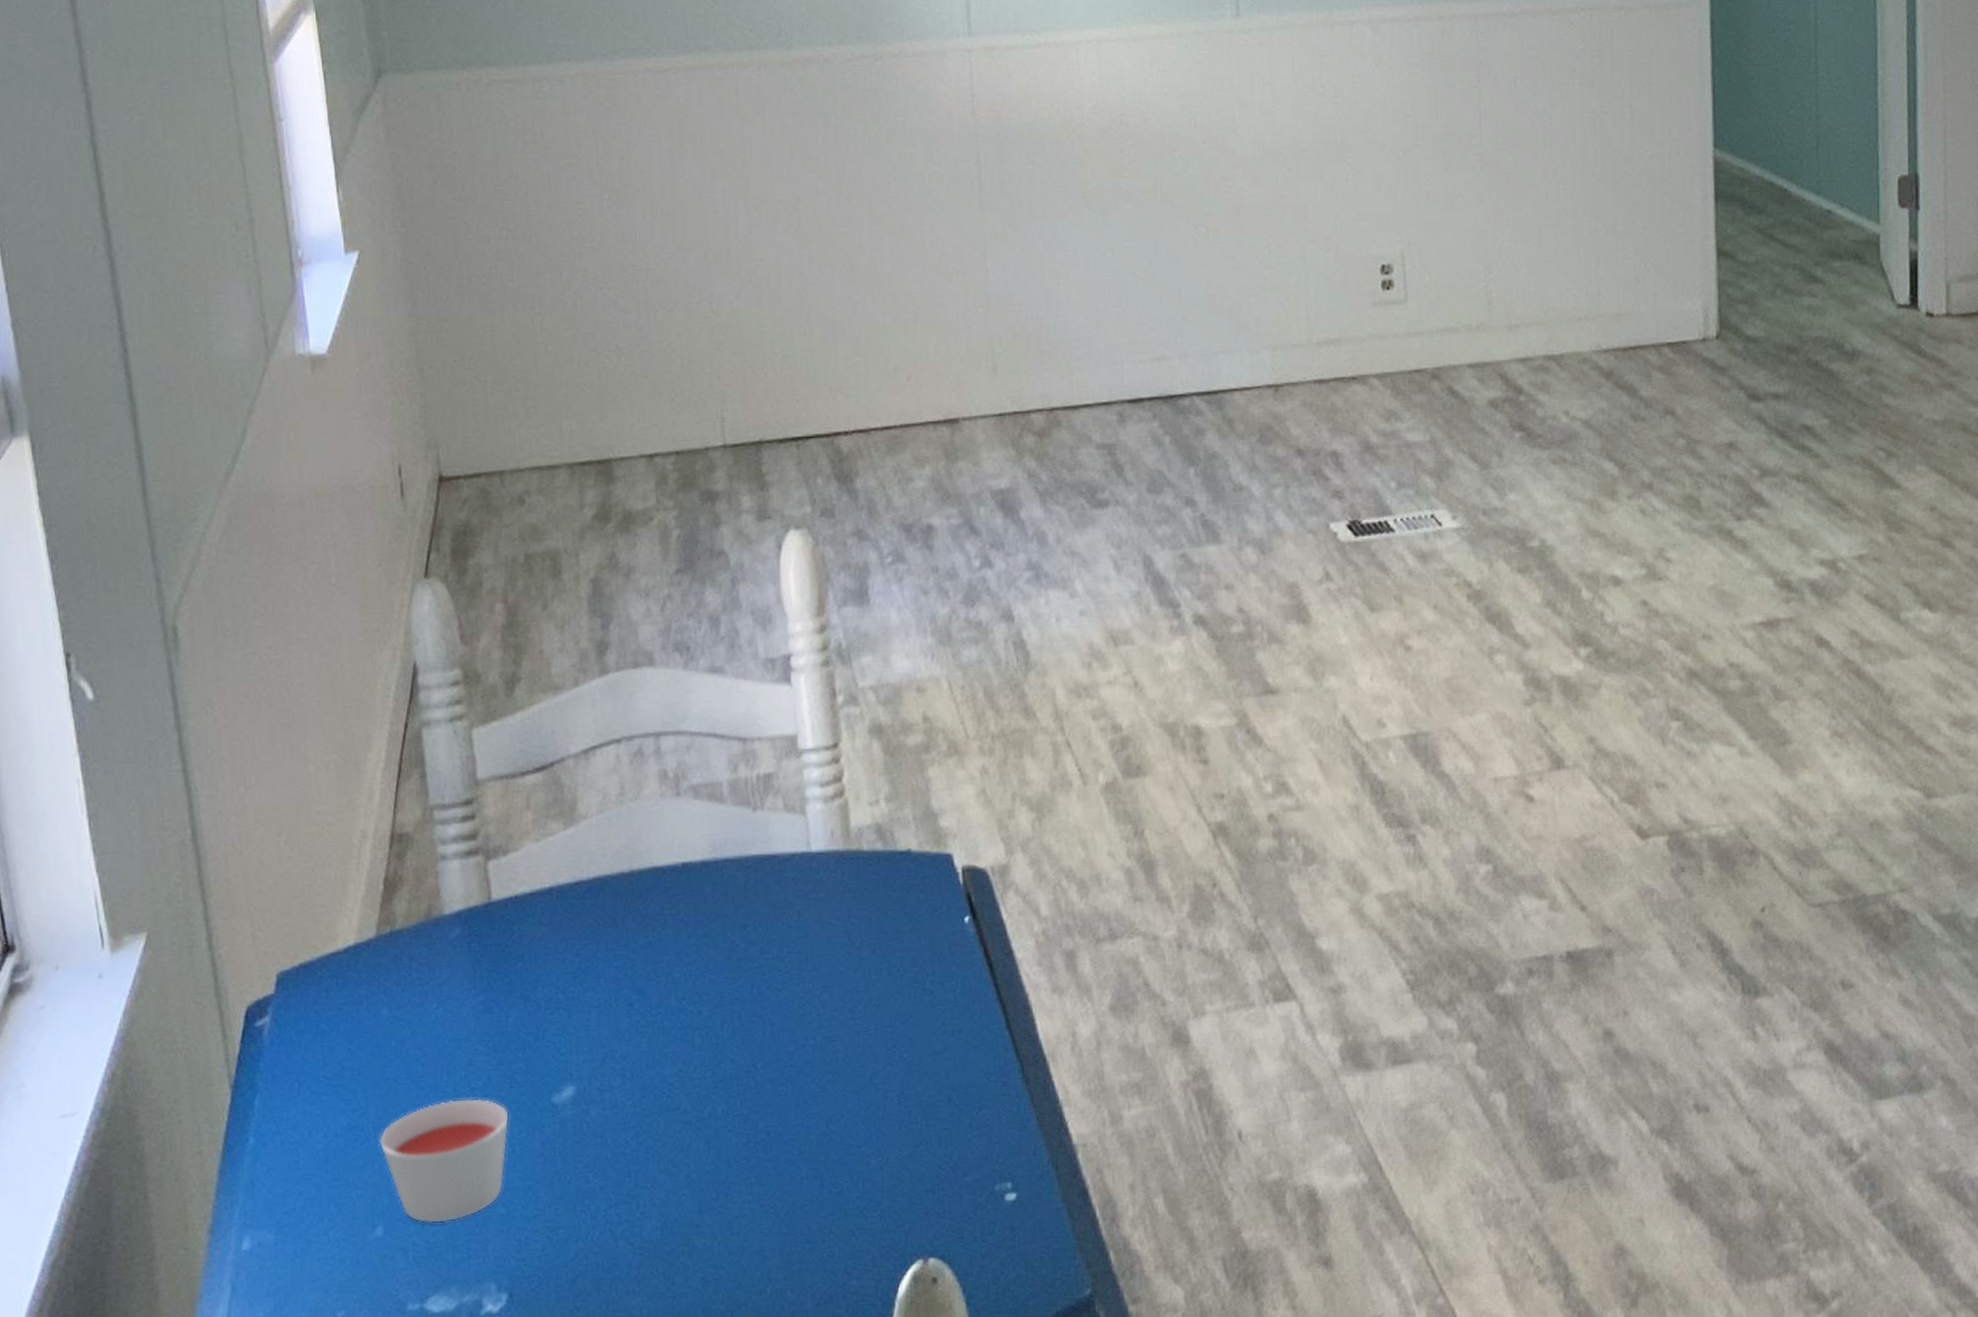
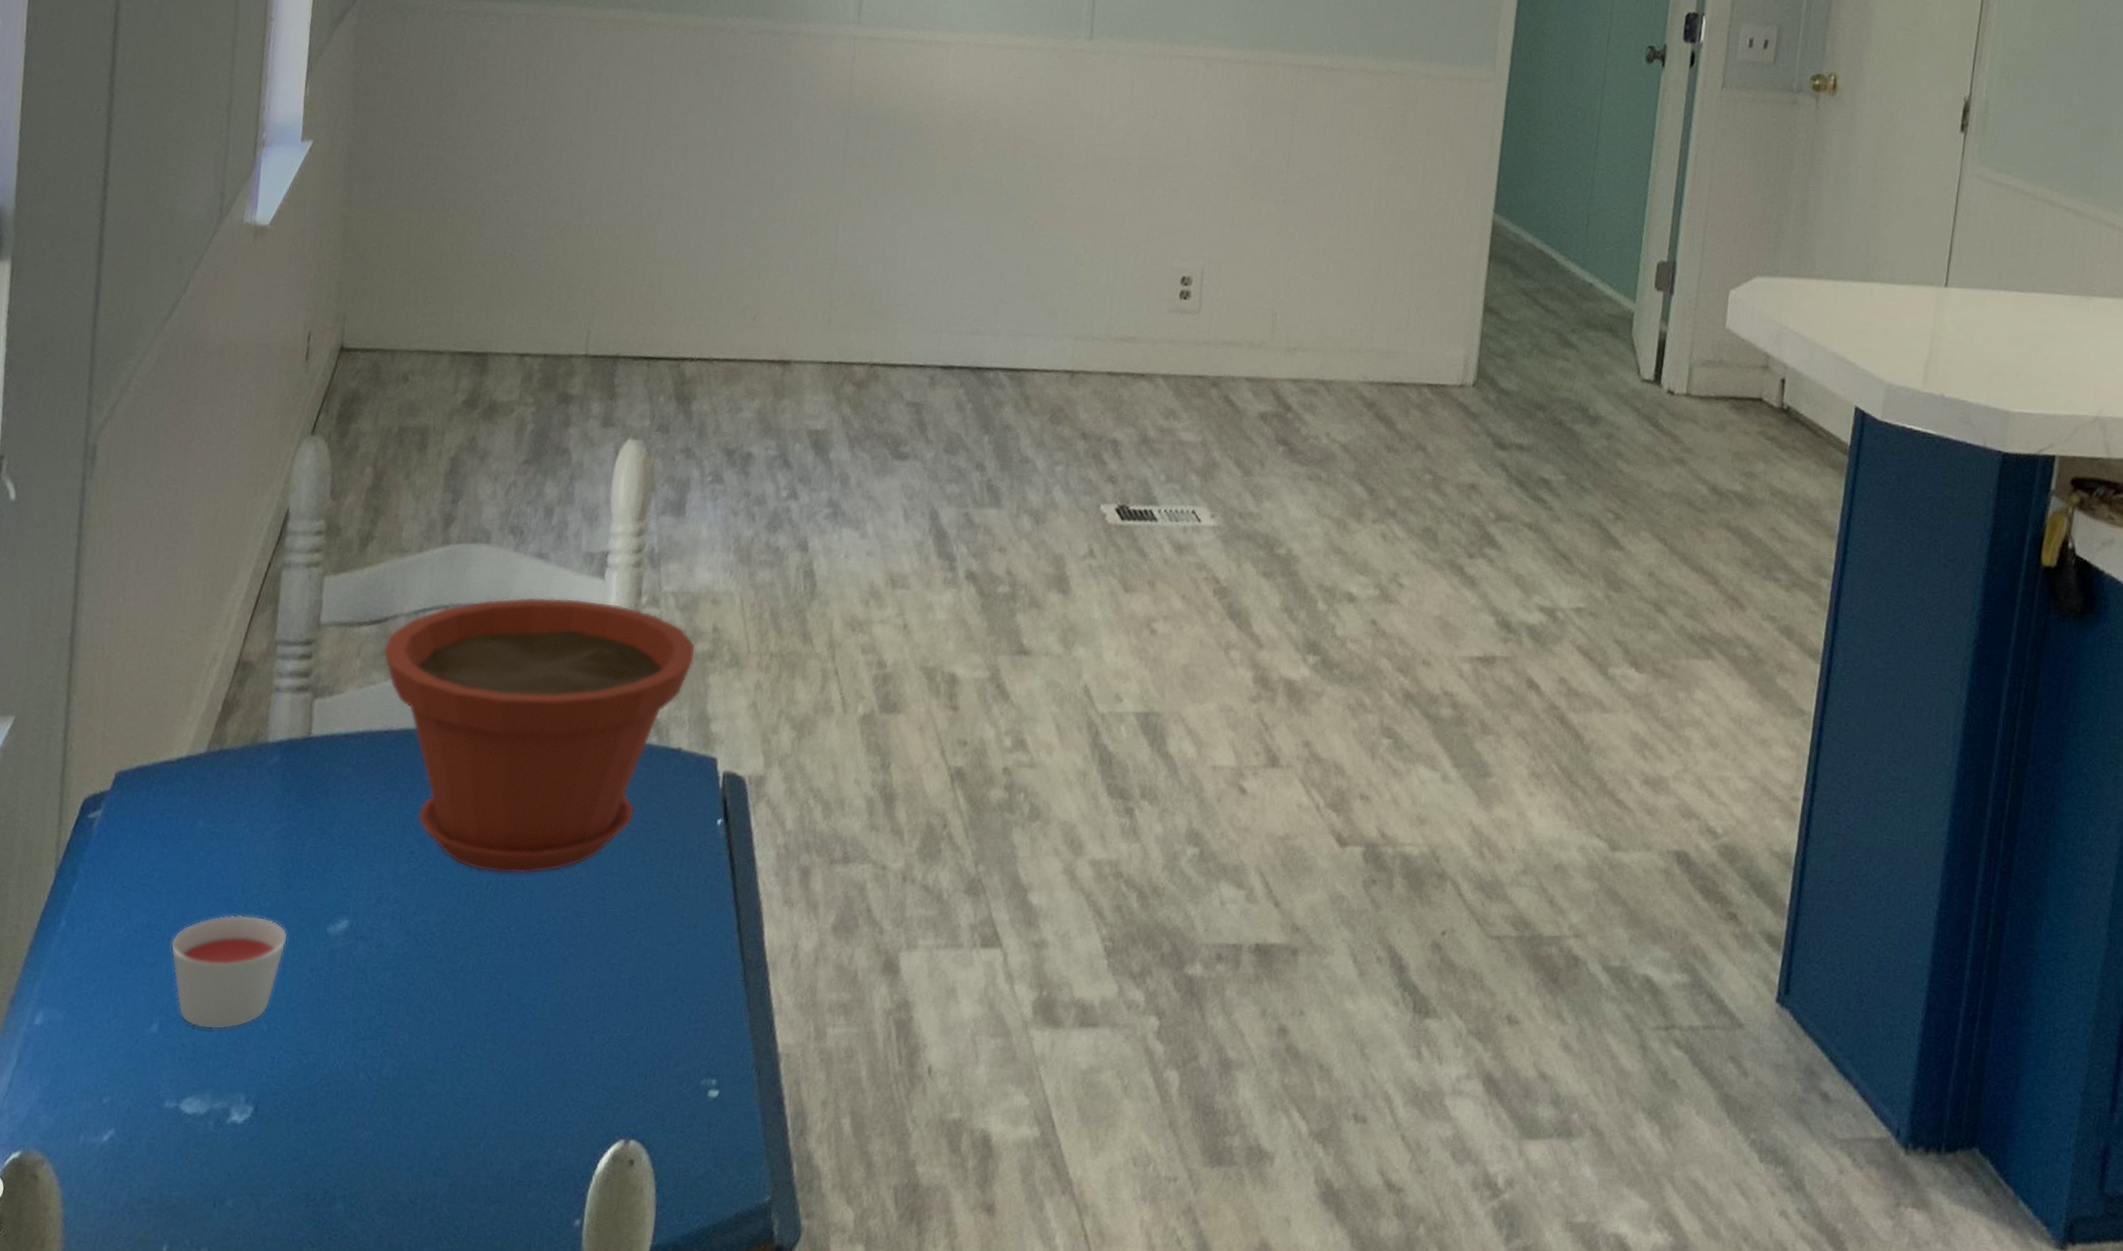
plant pot: none [555,708,909,1012] -> present [382,596,696,875]

